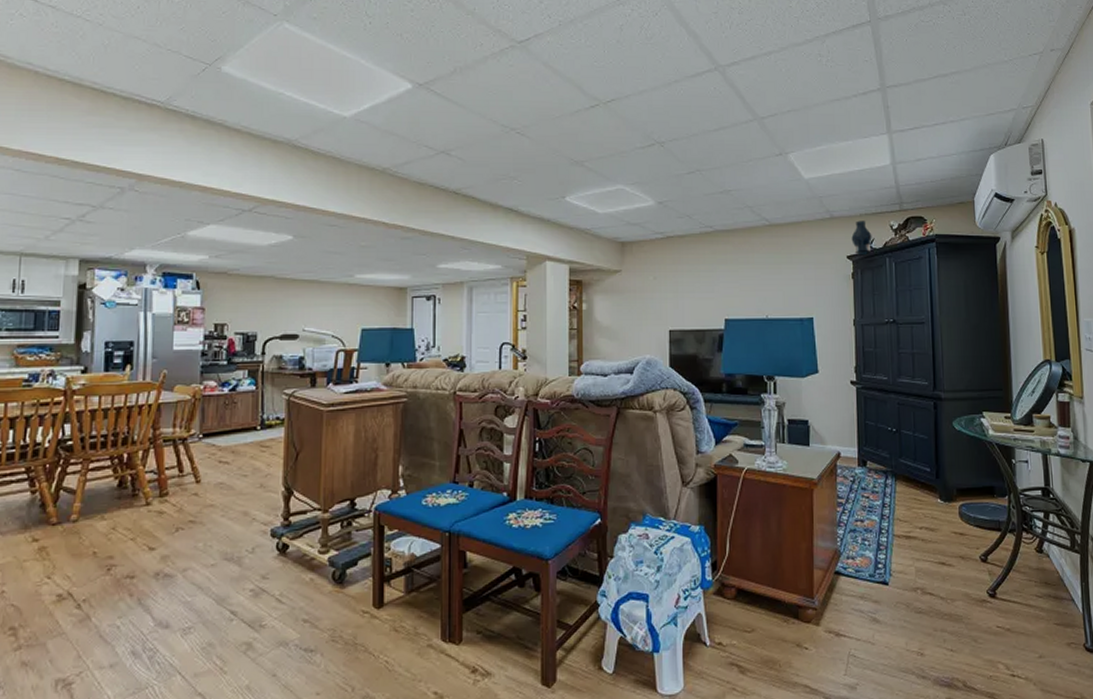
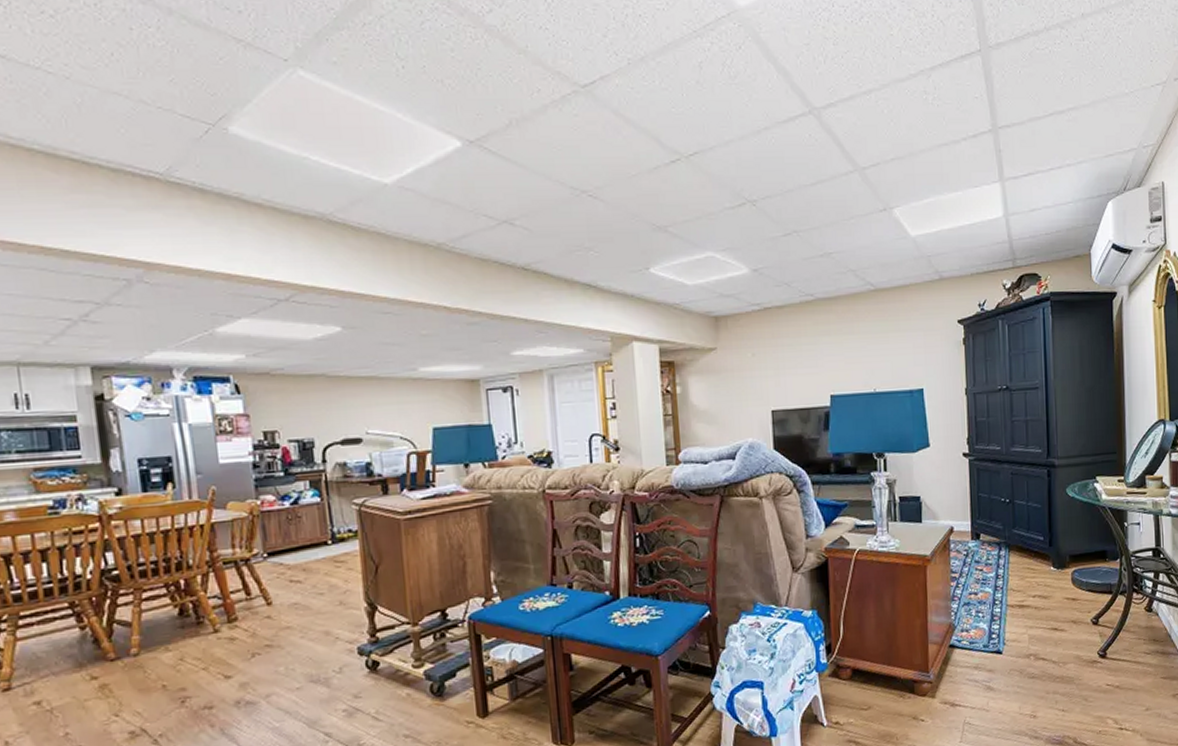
vase: present [851,220,872,256] -> none [962,280,984,319]

